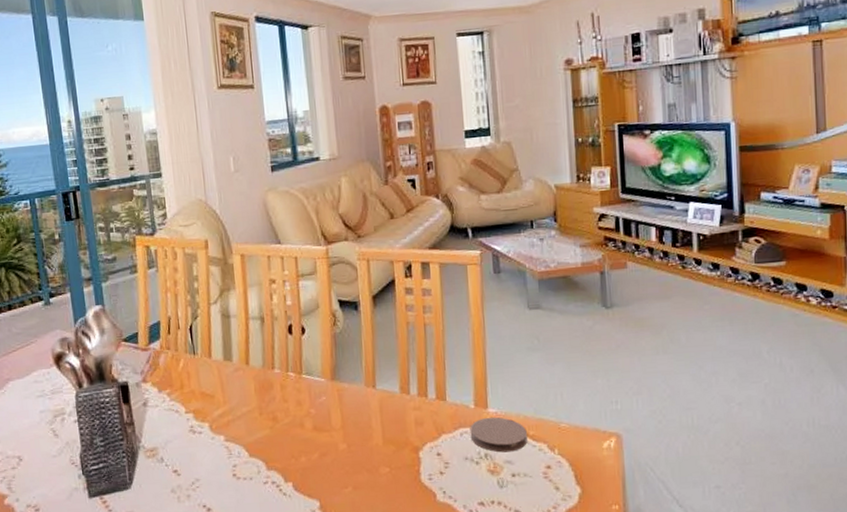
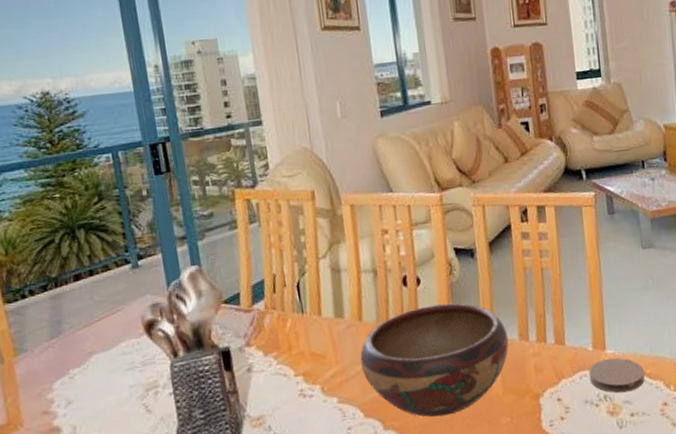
decorative bowl: none [246,353,390,462] -> present [360,303,509,417]

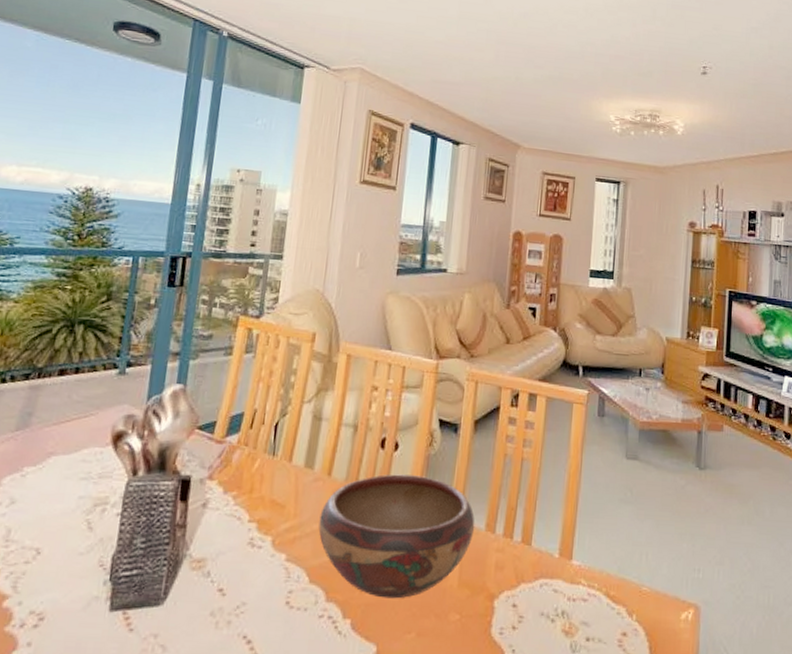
coaster: present [589,357,645,393] -> none [550,569,608,612]

